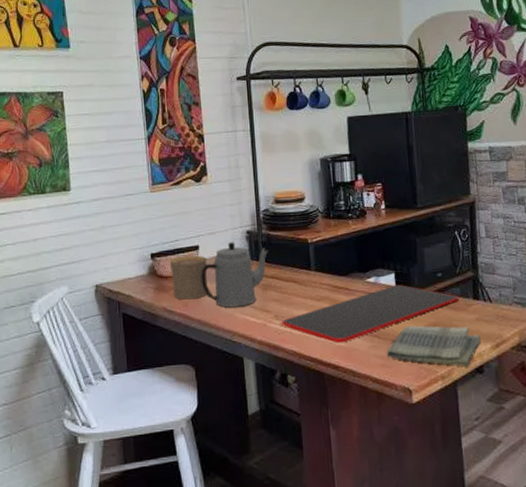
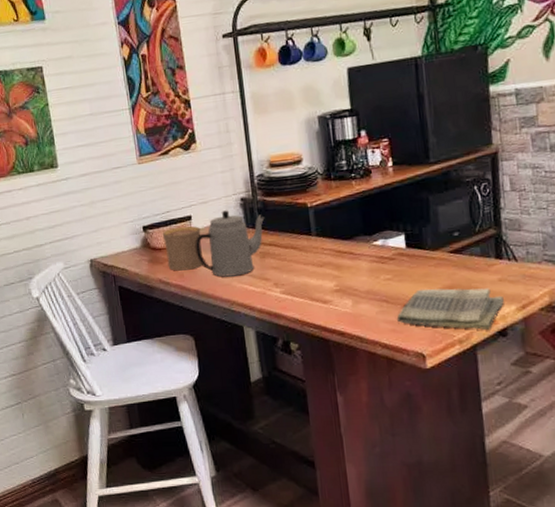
cutting board: present [282,284,460,343] -> none [282,246,480,309]

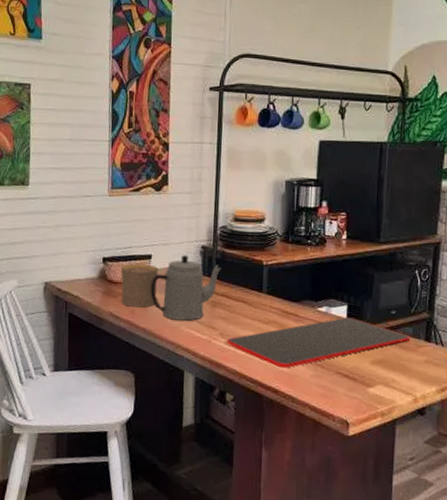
cutting board: none [282,246,480,309] -> present [226,317,411,368]
dish towel: present [396,288,504,331] -> none [328,359,427,408]

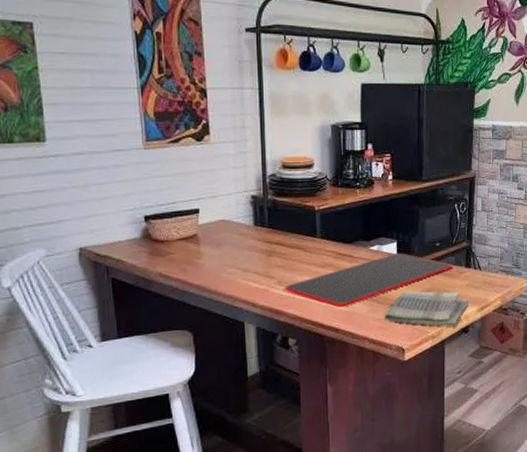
cup: present [120,263,159,308] -> none [165,219,208,265]
teapot: present [150,255,221,321] -> none [200,206,274,273]
dish towel: none [328,359,427,408] -> present [384,291,468,328]

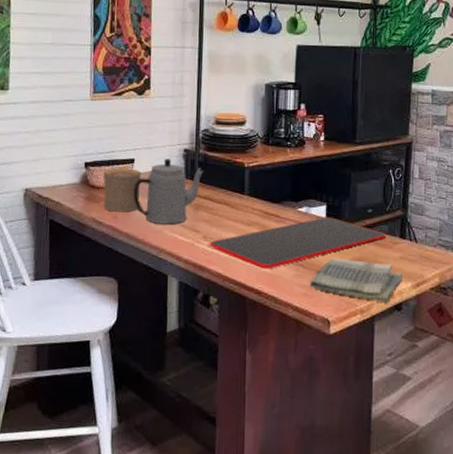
cup: none [165,219,208,265] -> present [103,168,142,212]
teapot: none [200,206,274,273] -> present [133,158,204,225]

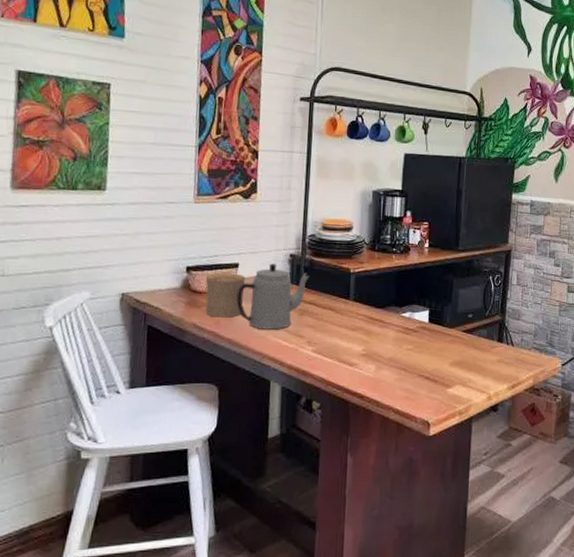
cutting board: present [210,217,387,269] -> none [314,322,485,374]
dish towel: present [309,258,402,304] -> none [411,362,499,405]

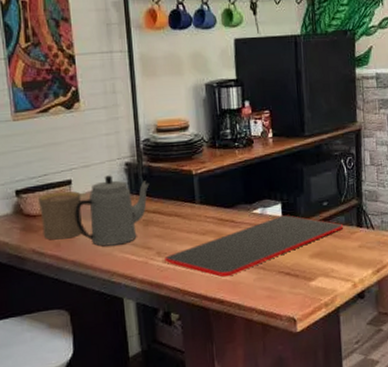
cutting board: none [314,322,485,374] -> present [164,215,344,277]

